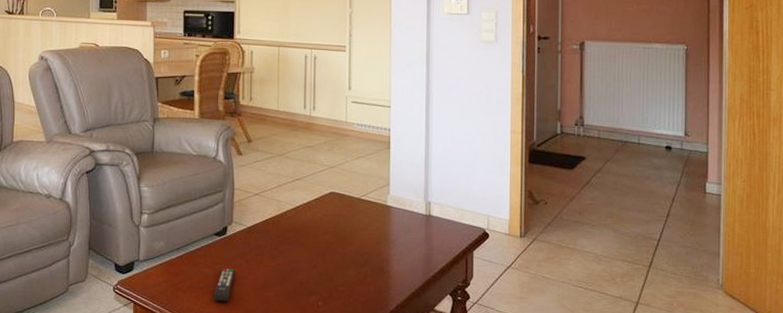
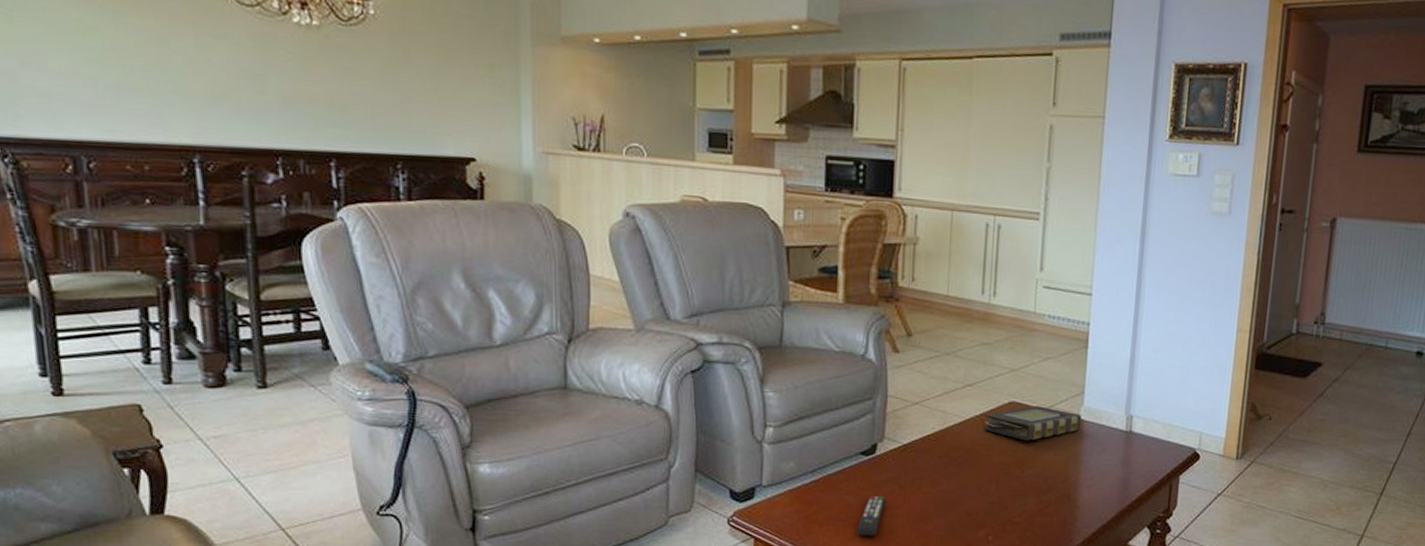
book: none [310,195,389,223] -> present [983,406,1082,441]

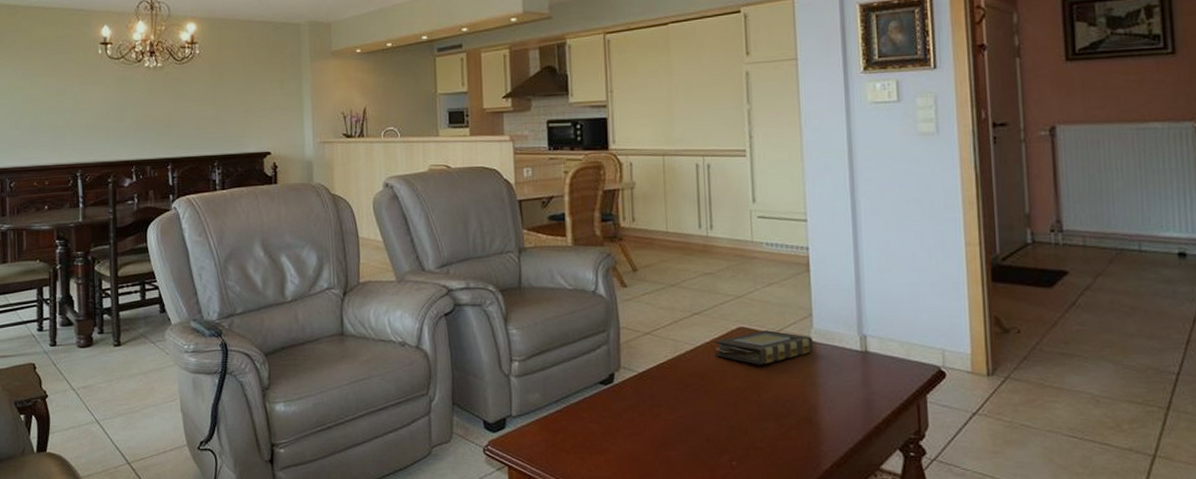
remote control: present [857,496,886,536] -> none [602,424,627,463]

